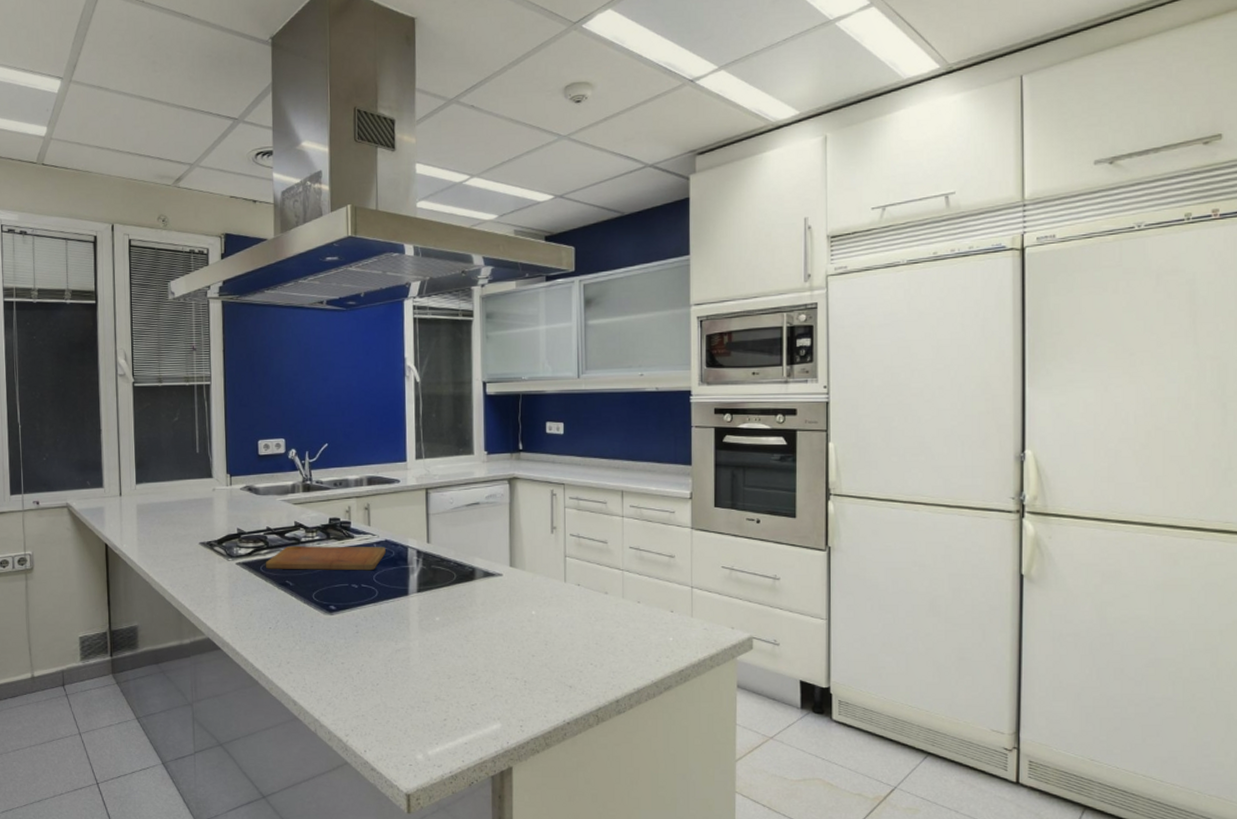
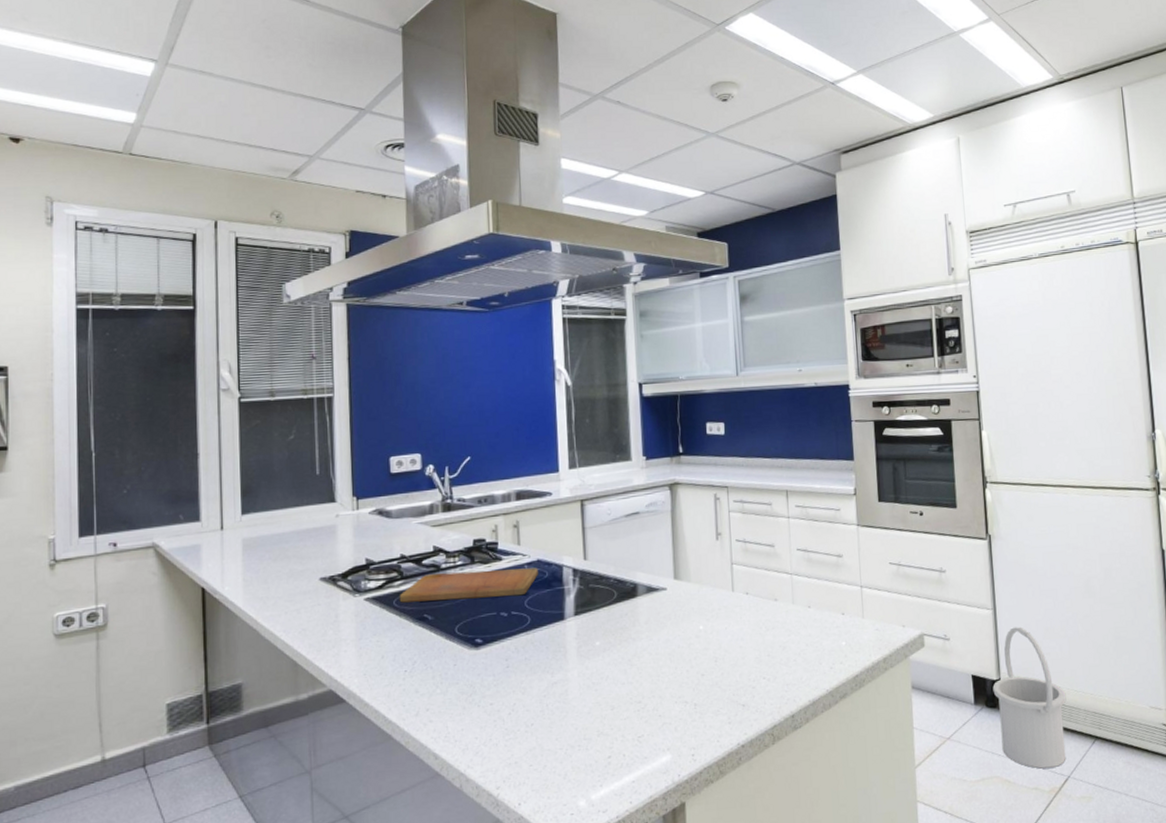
bucket: none [821,639,899,777] -> present [992,626,1067,769]

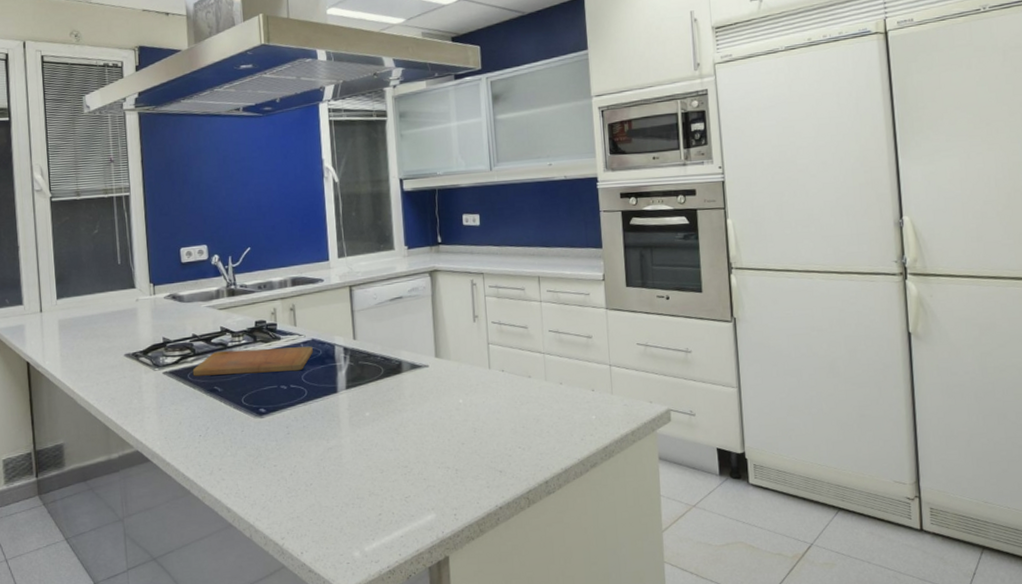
bucket: present [992,626,1067,769] -> none [737,404,810,536]

